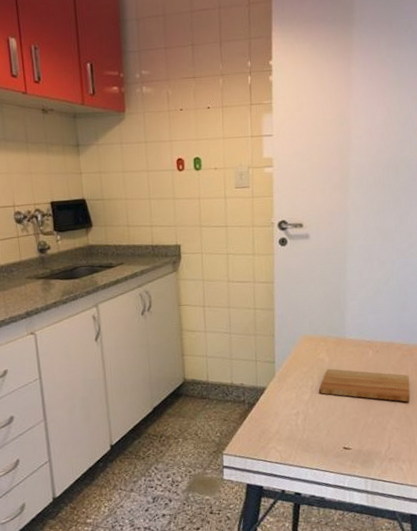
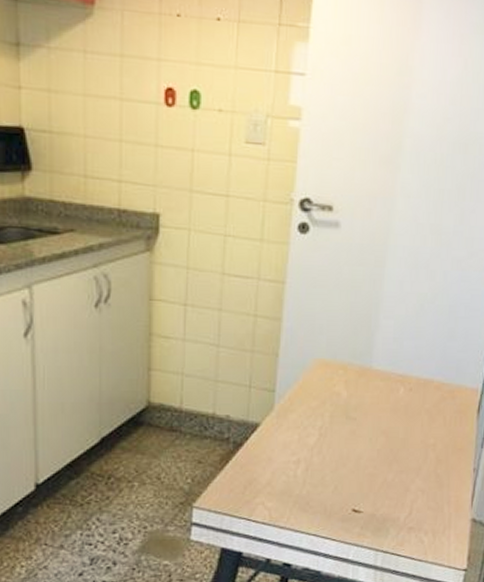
cutting board: present [319,368,411,402] -> none [330,406,446,458]

